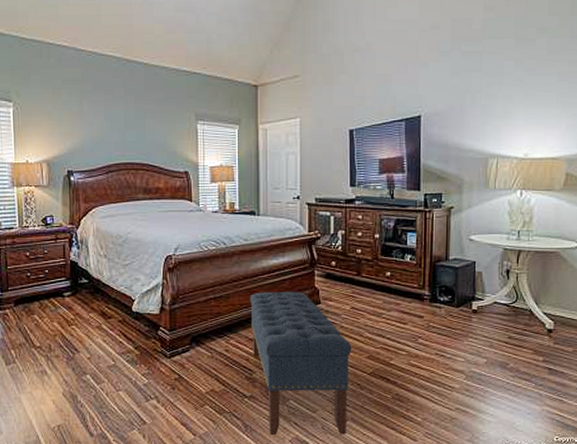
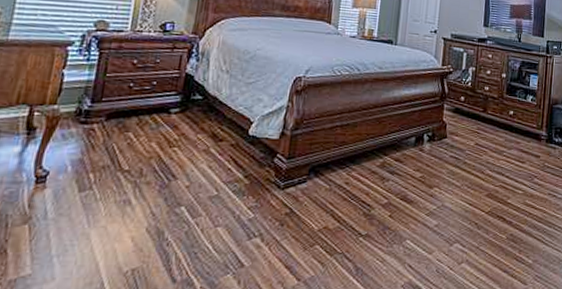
bench: present [250,292,352,436] -> none [374,122,473,280]

